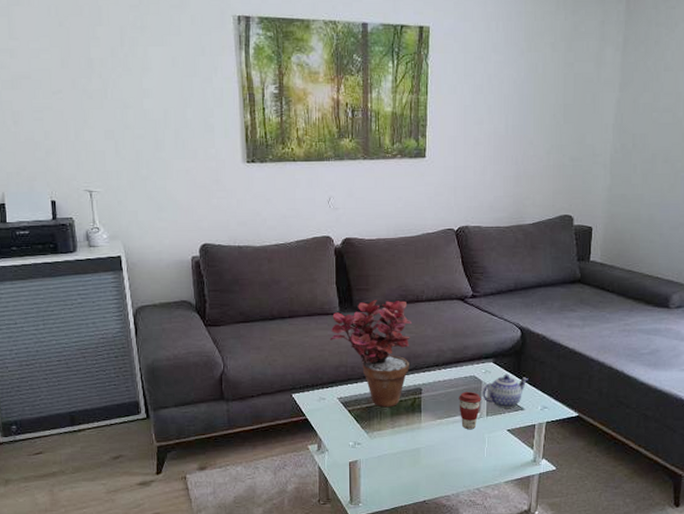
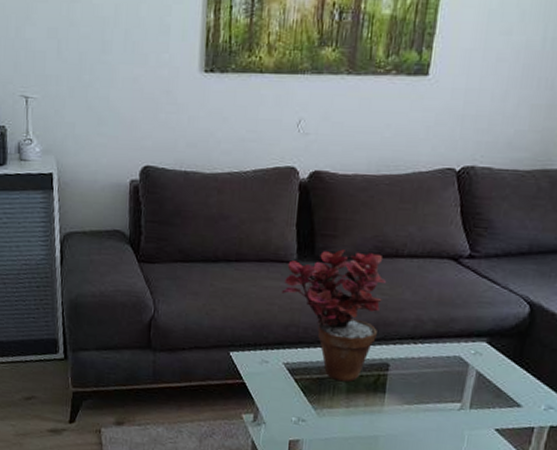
coffee cup: present [459,391,481,429] -> none [434,374,466,422]
teapot: present [481,374,528,408] -> none [466,359,533,403]

